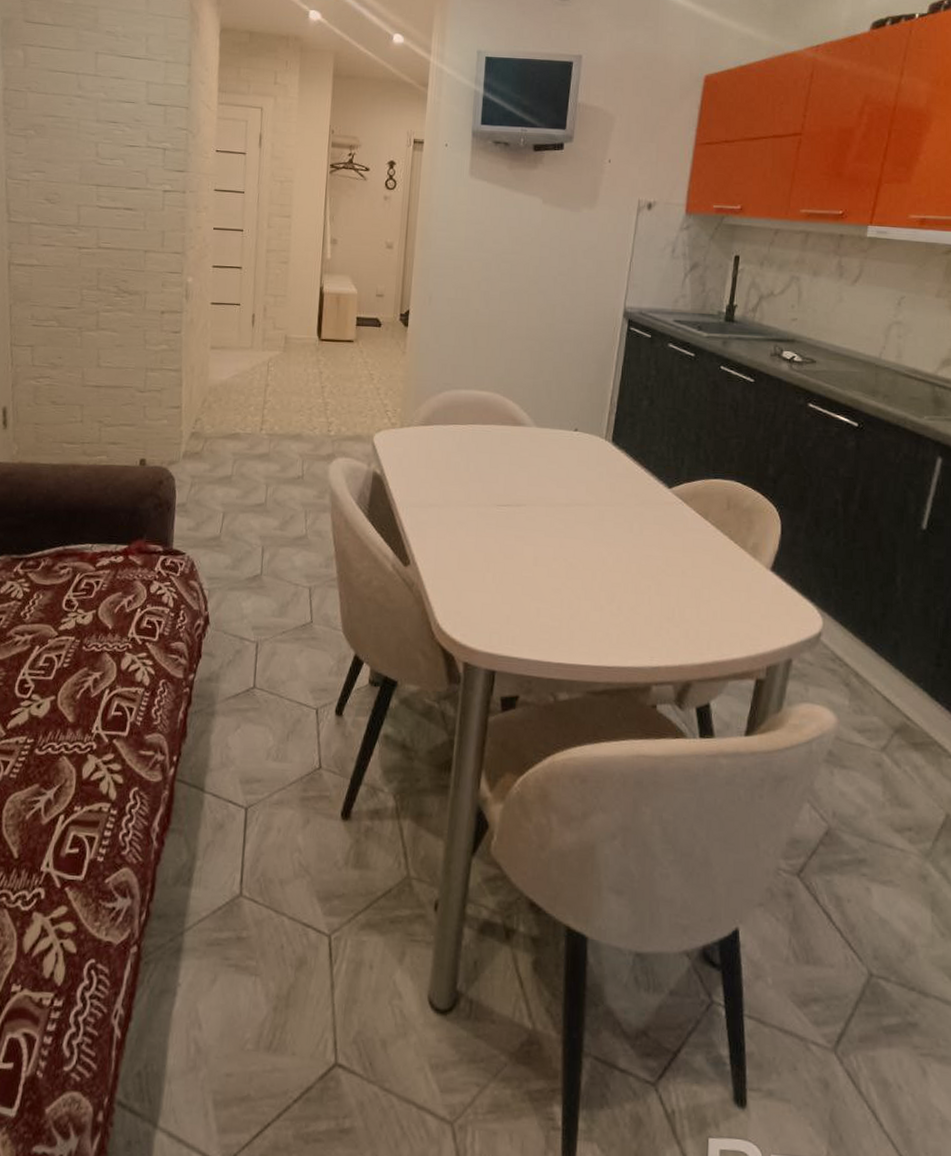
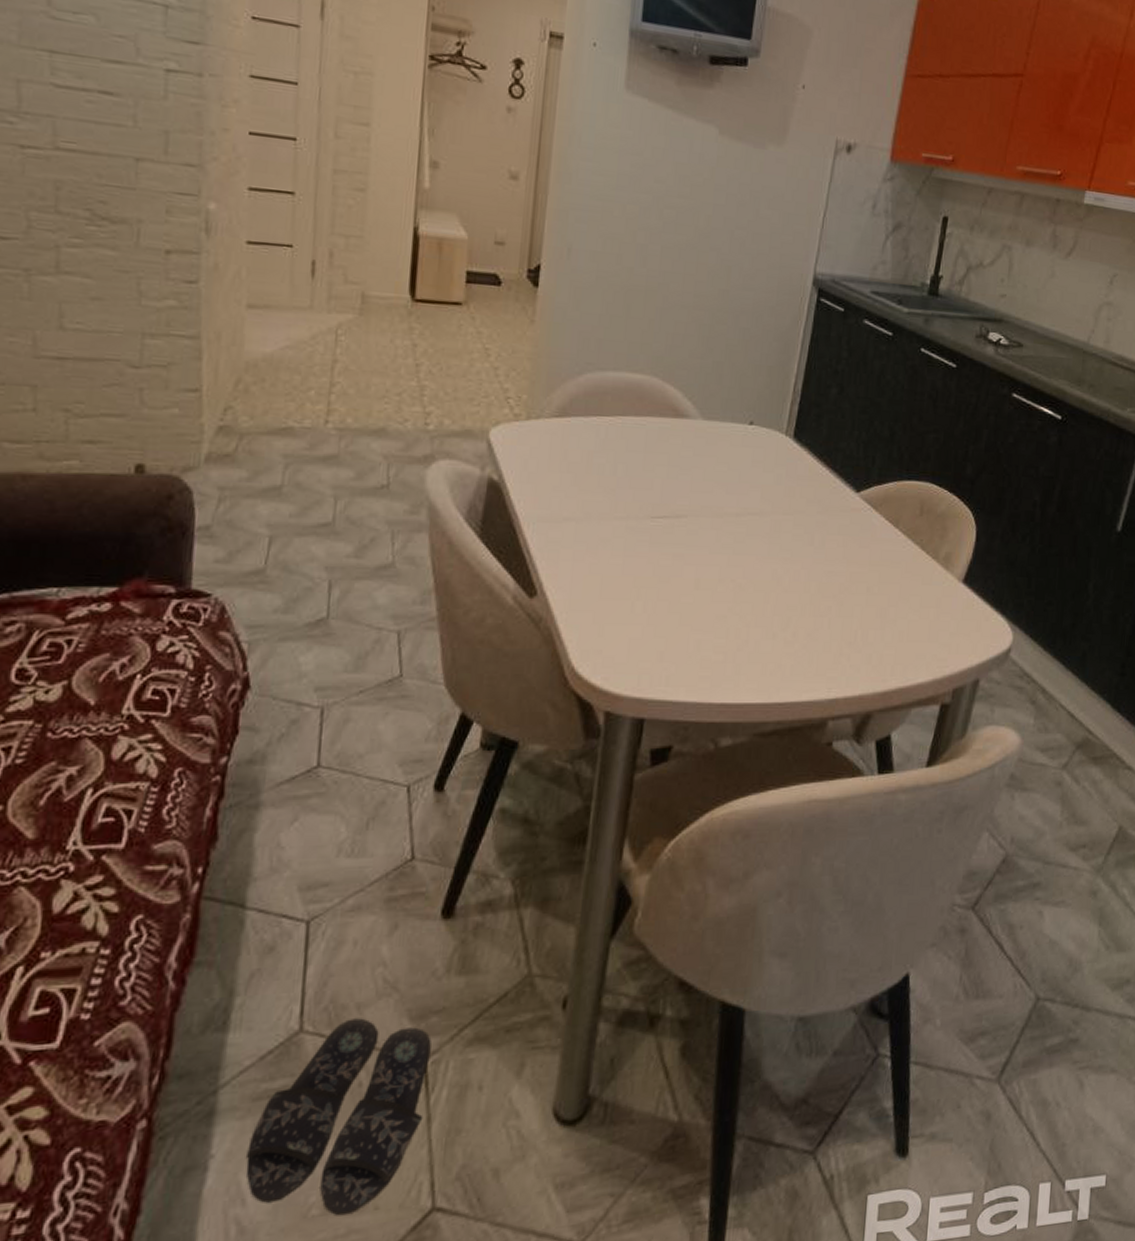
slippers: none [202,891,334,1054] -> present [246,1018,431,1216]

